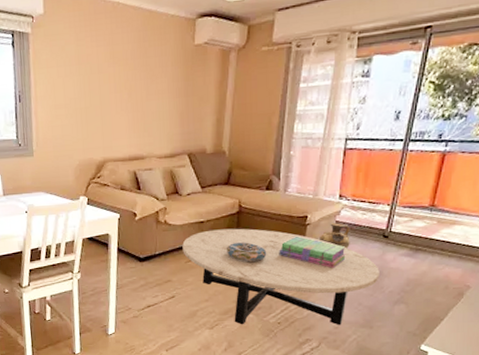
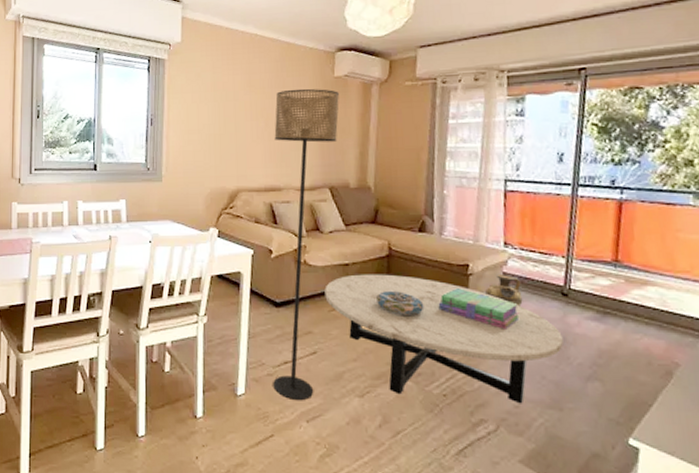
floor lamp: none [137,58,199,335] -> present [273,88,339,401]

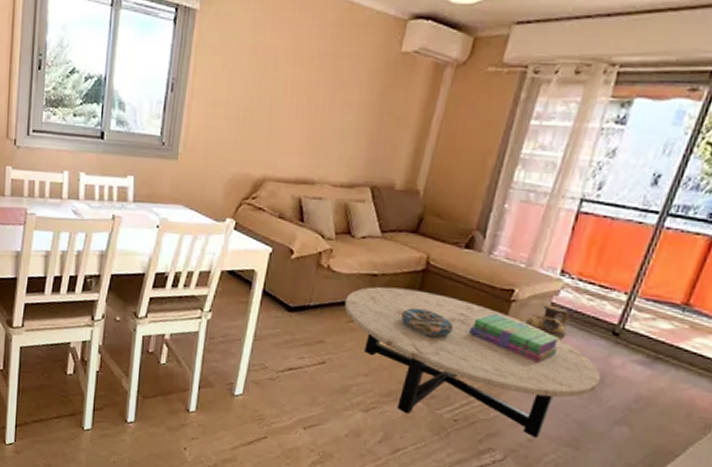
floor lamp: present [273,88,339,401] -> none [273,63,403,408]

